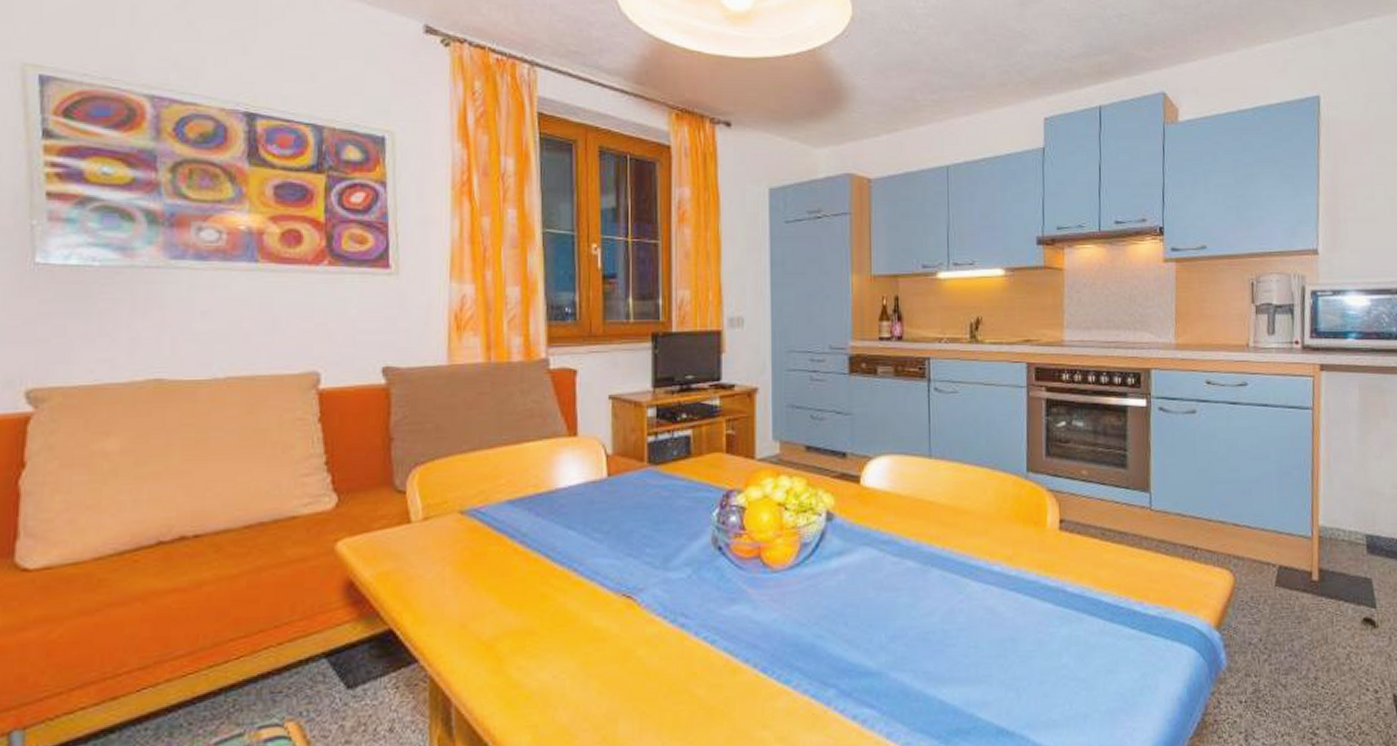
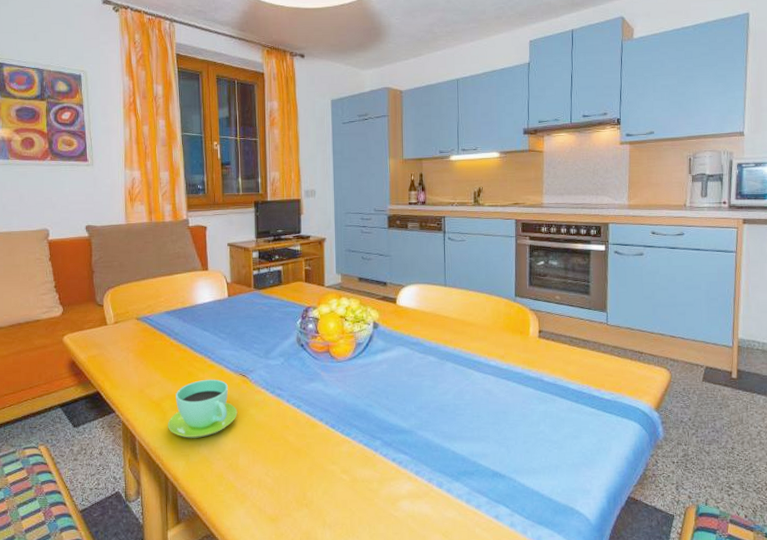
cup: none [505,603,618,699] -> present [168,379,238,438]

